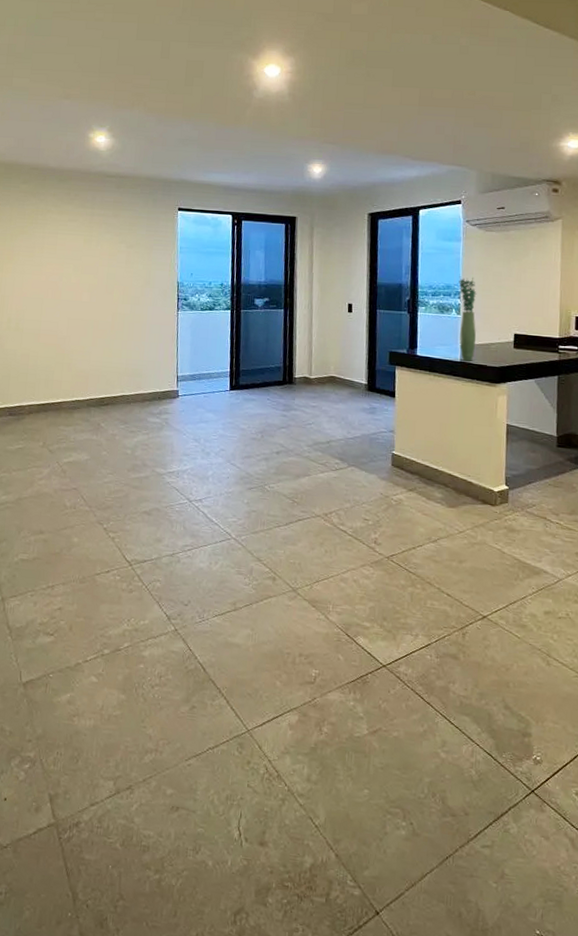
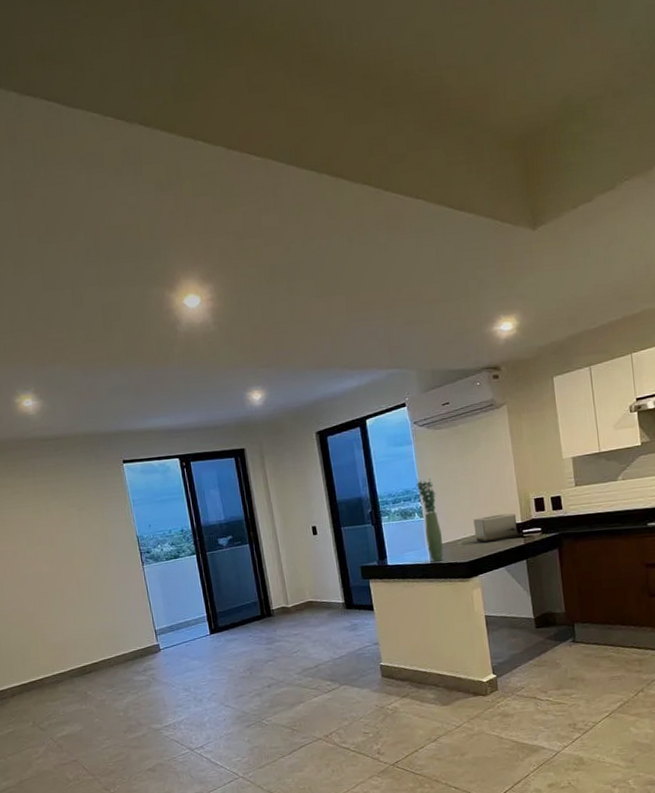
toaster: none [509,325,555,352] -> present [473,513,518,543]

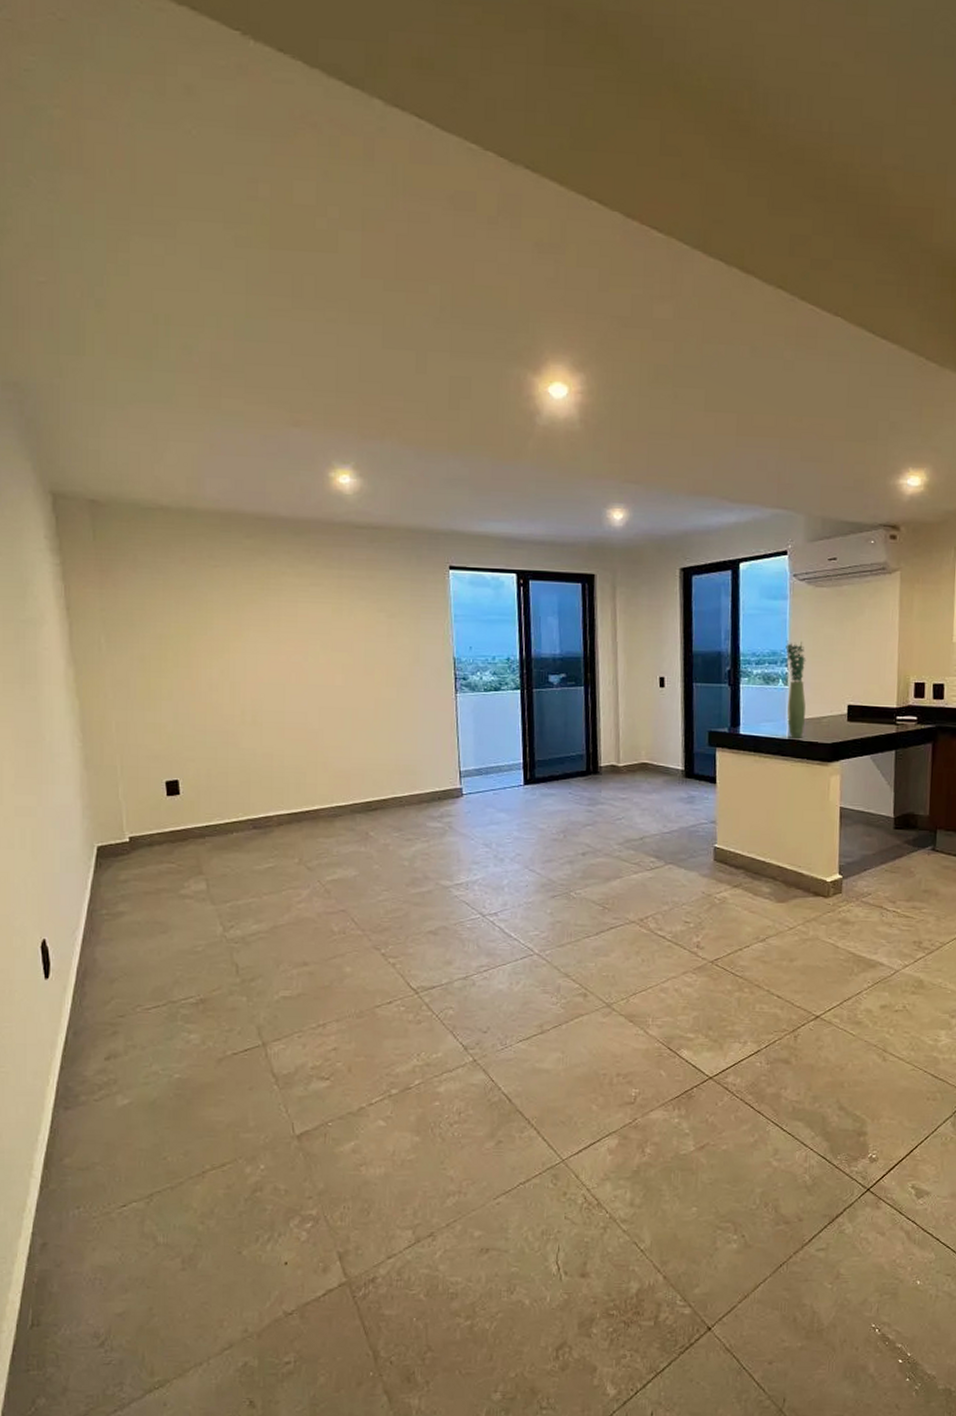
toaster: present [473,513,518,543] -> none [842,694,892,725]

